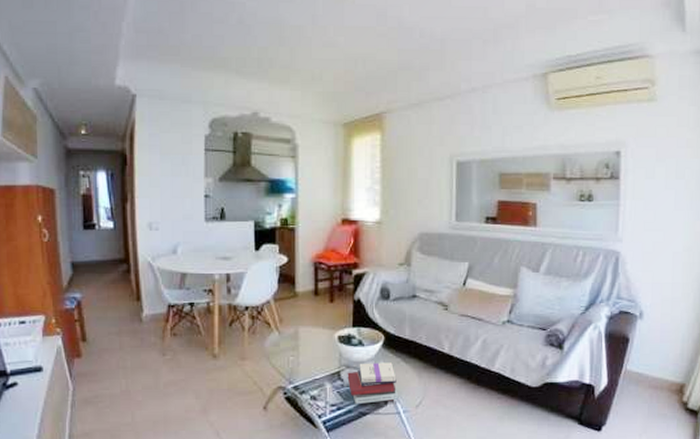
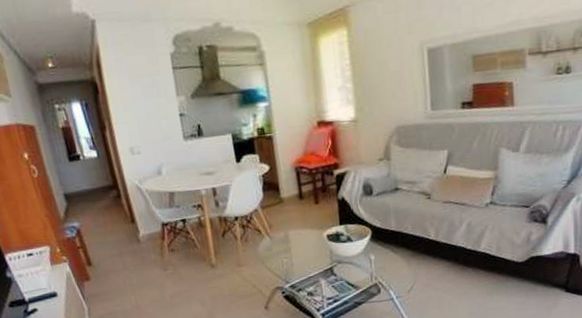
books: present [347,362,398,404] -> none [339,254,390,295]

